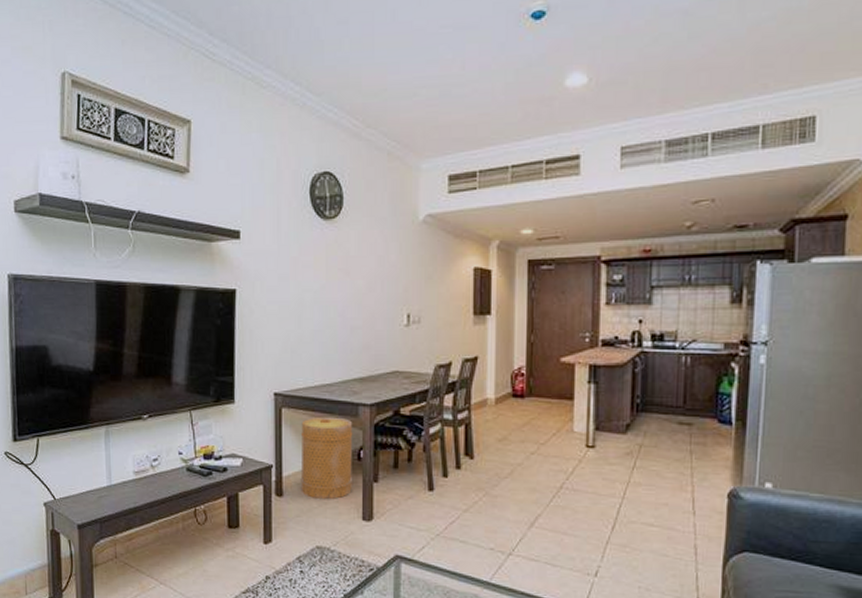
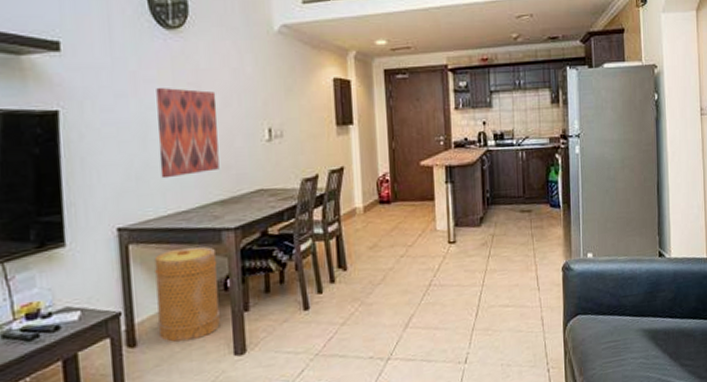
wall art: none [311,271,362,354] -> present [156,87,220,179]

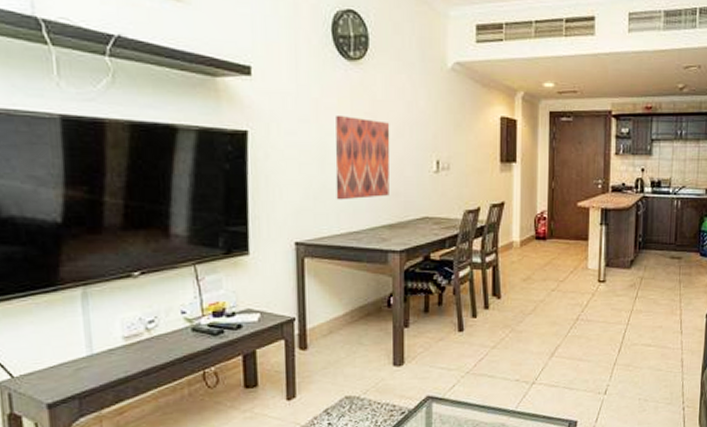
basket: present [154,246,220,342] -> none [327,264,383,350]

